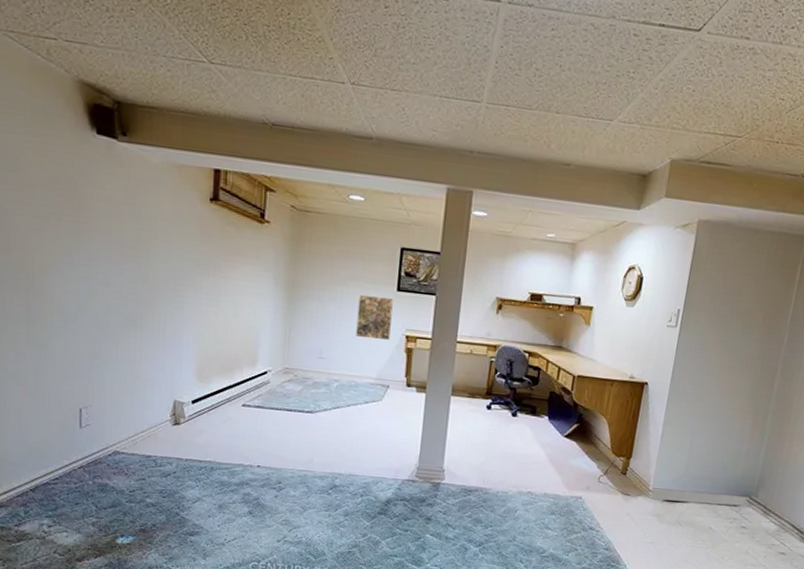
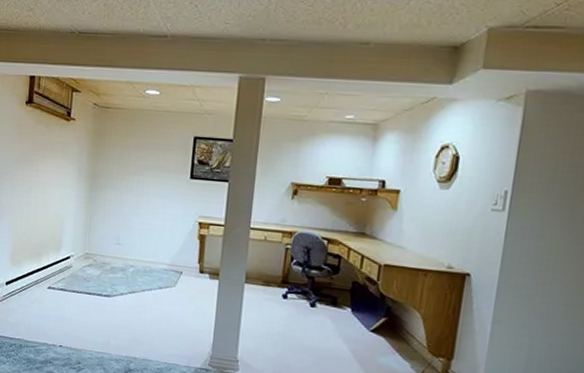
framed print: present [356,294,395,341] -> none [151,182,188,228]

